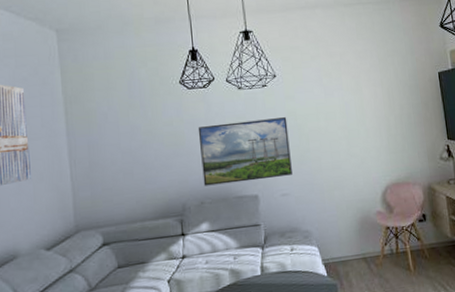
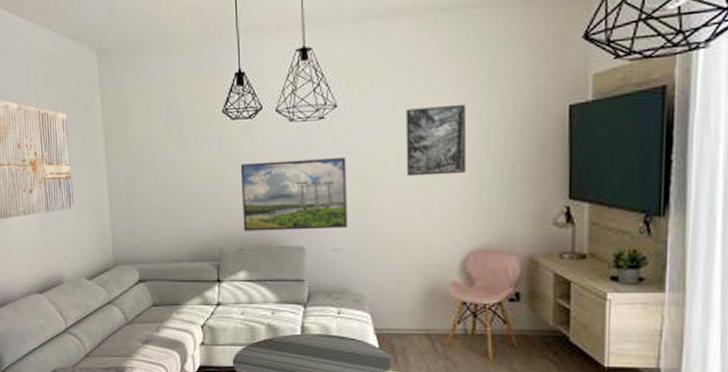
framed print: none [328,72,377,130] -> present [406,103,467,177]

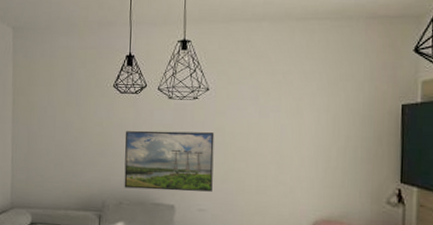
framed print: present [406,103,467,177] -> none [264,96,317,154]

